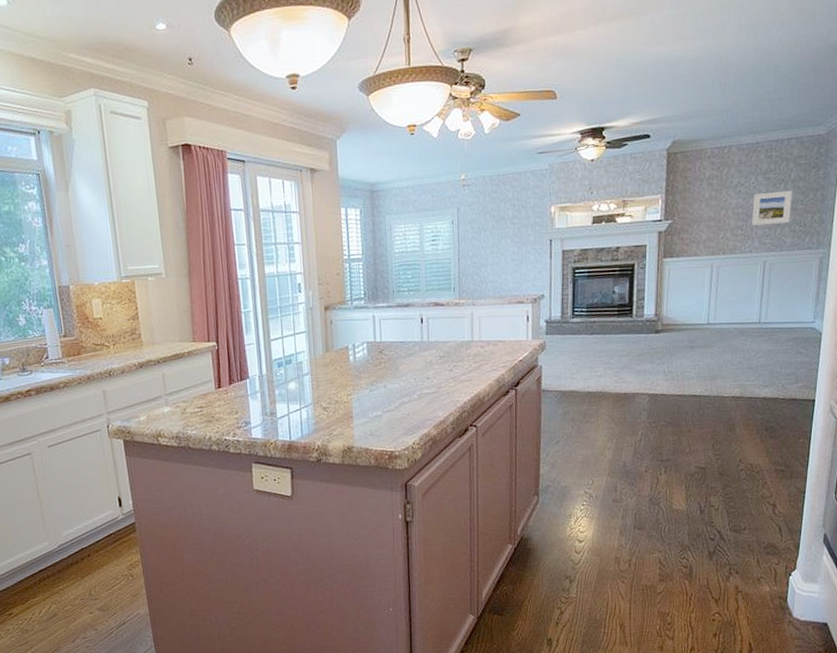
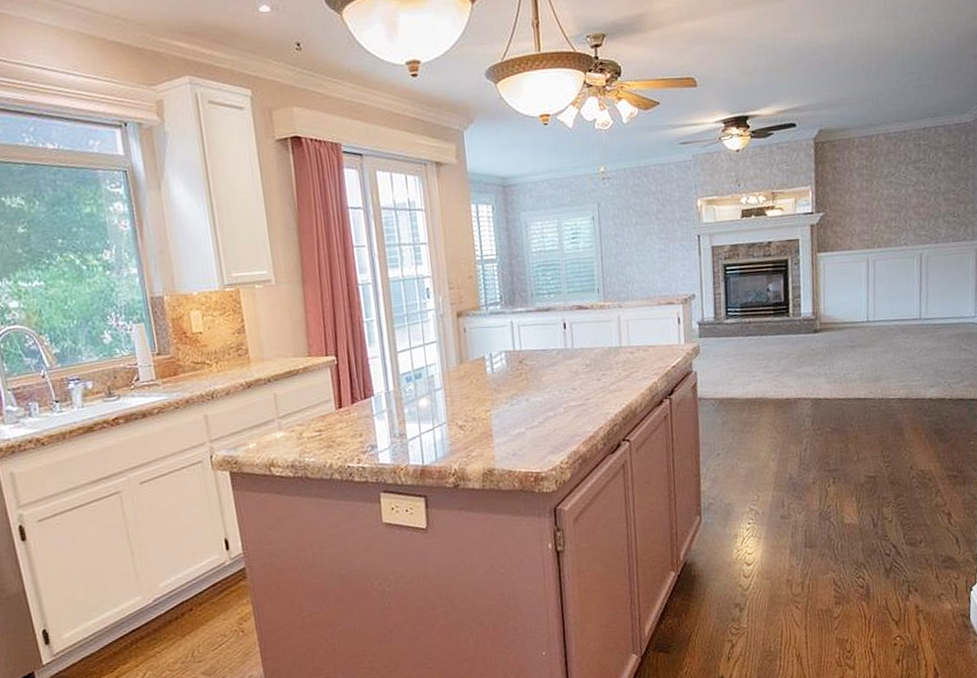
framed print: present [751,190,792,226] -> none [904,179,944,217]

